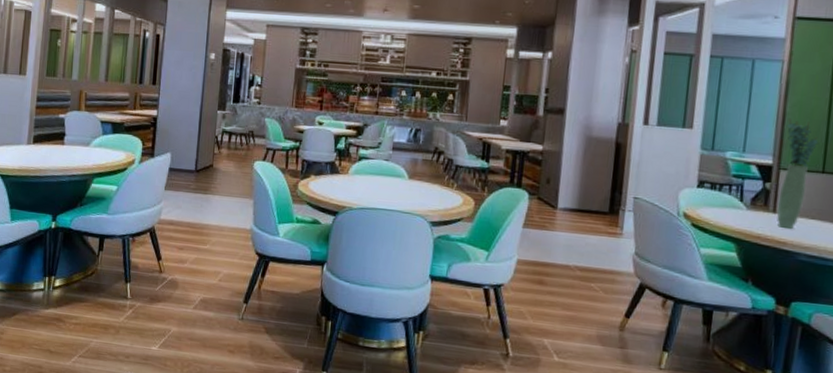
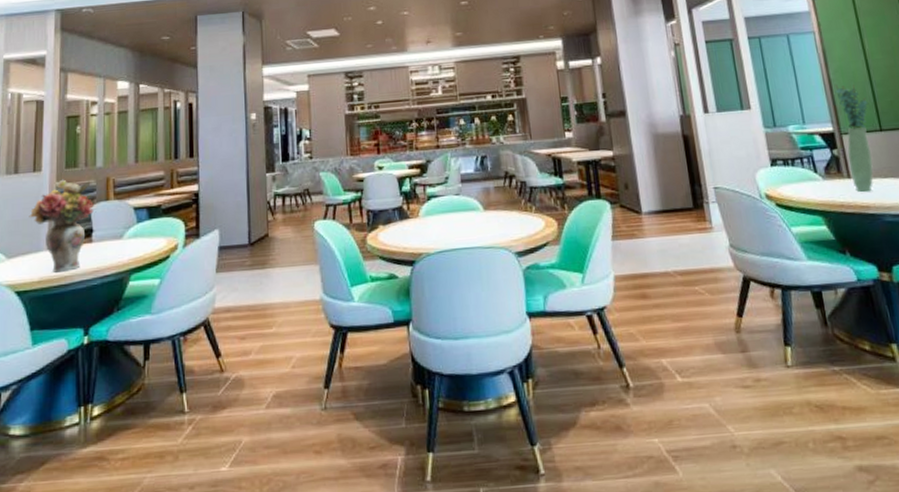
flower arrangement: none [13,85,68,166] -> present [29,179,94,273]

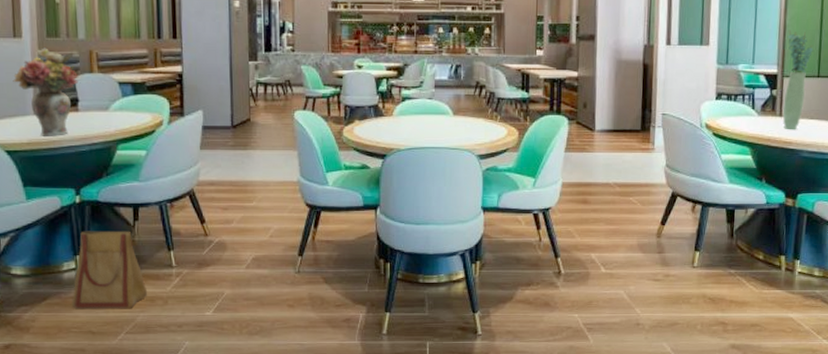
shopping bag: none [73,373,157,475] -> present [72,231,148,310]

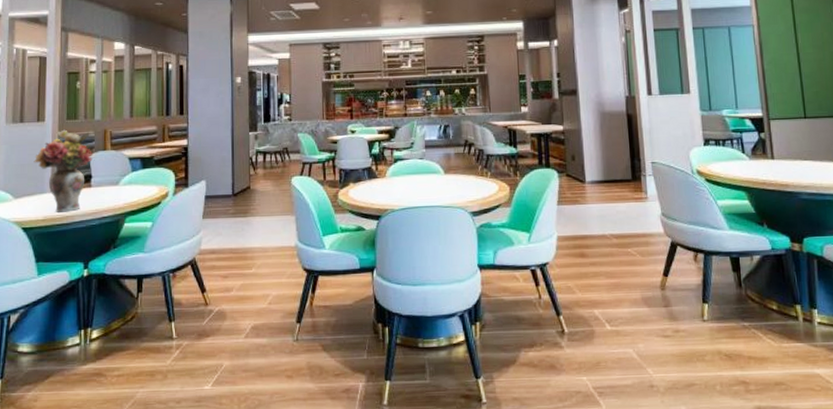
shopping bag: present [72,231,148,310] -> none [74,303,148,387]
vase: present [782,30,814,130] -> none [767,75,796,173]

